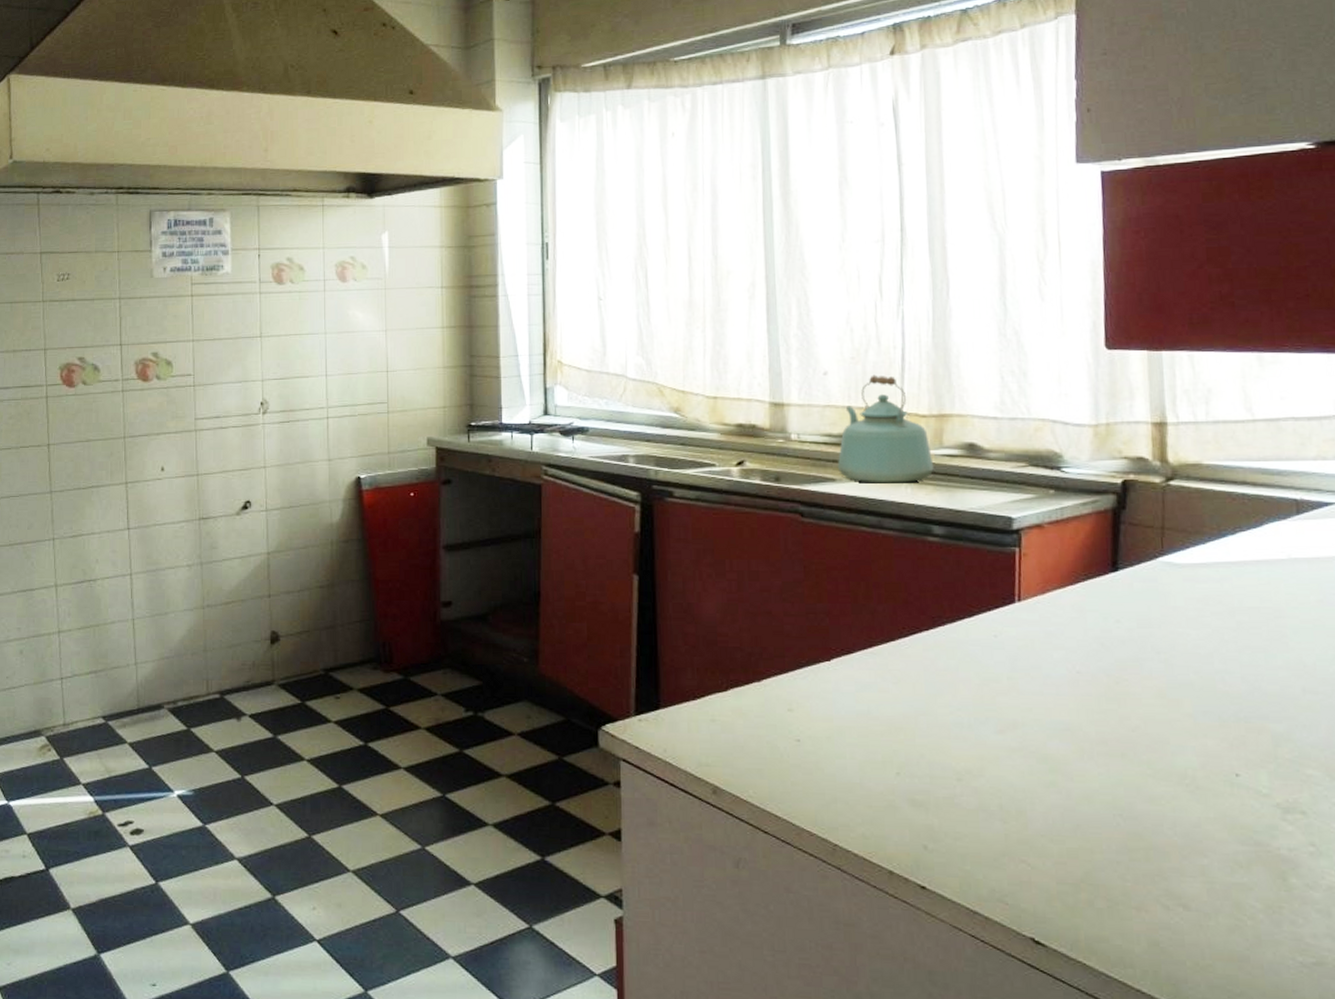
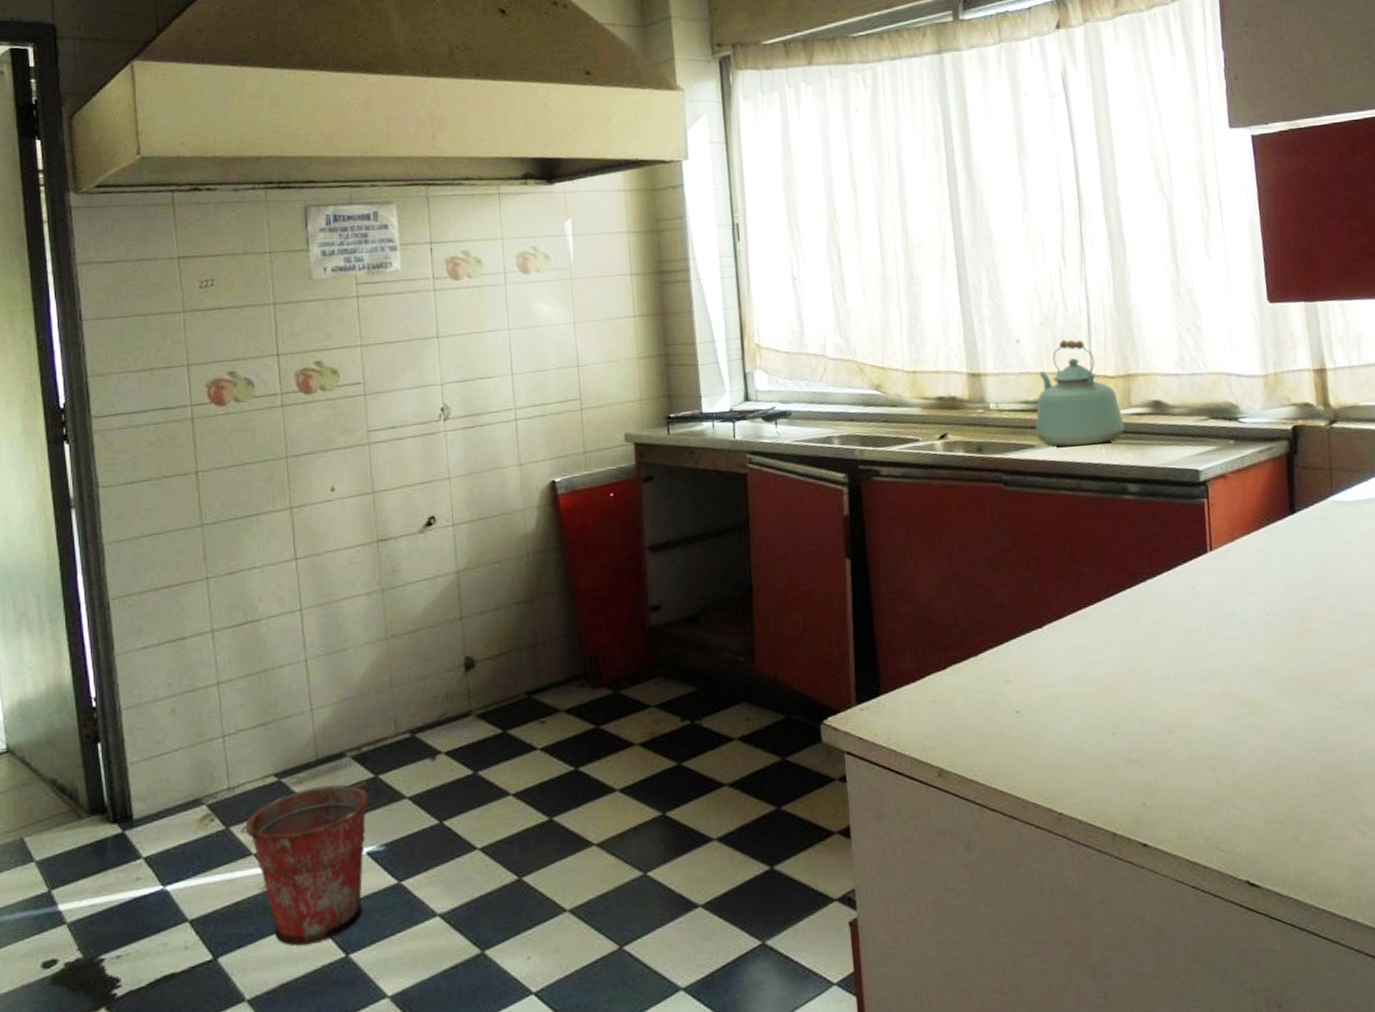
bucket: none [71,730,182,869] -> present [239,779,369,945]

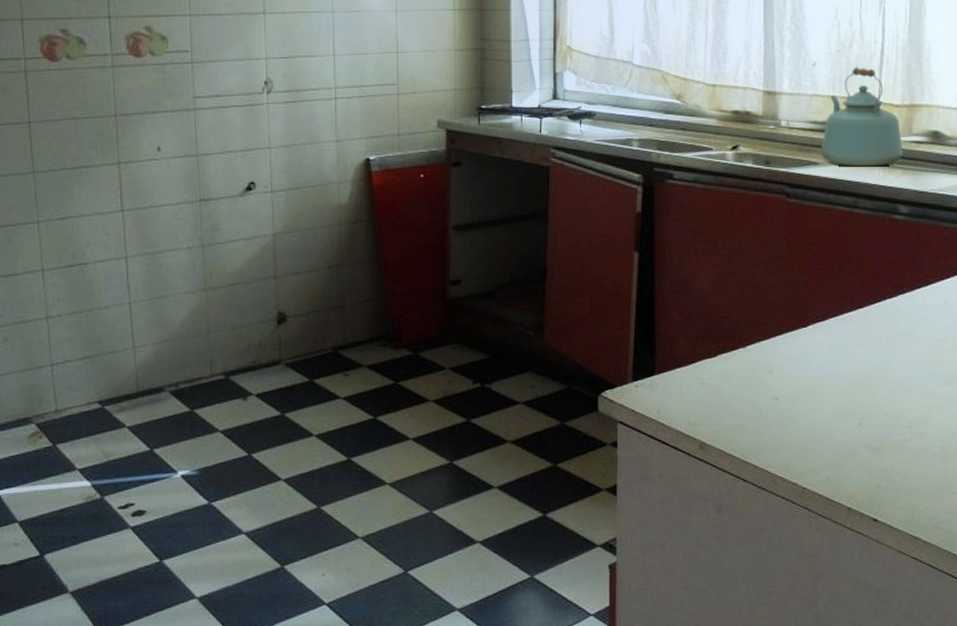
bucket: present [239,779,369,945] -> none [65,412,185,550]

